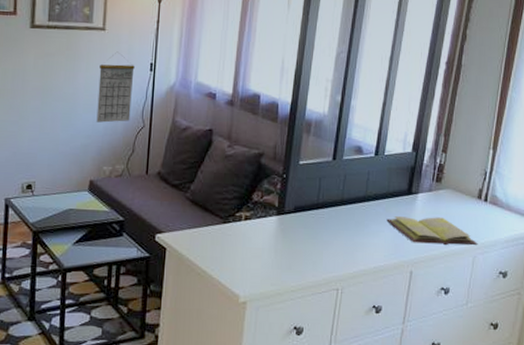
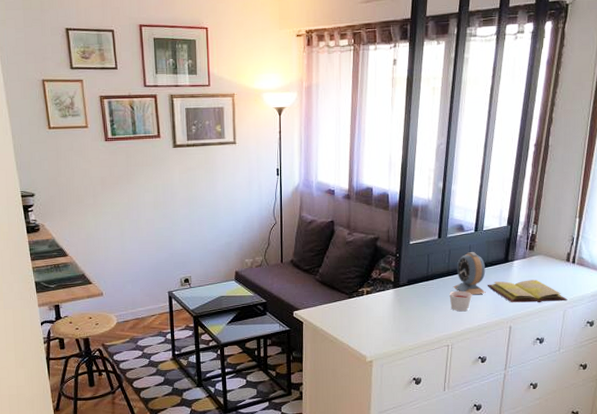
calendar: present [96,51,135,123] -> none [234,161,264,223]
candle: none [342,223,368,250] -> present [449,290,472,312]
alarm clock: none [346,179,386,230] -> present [452,252,486,294]

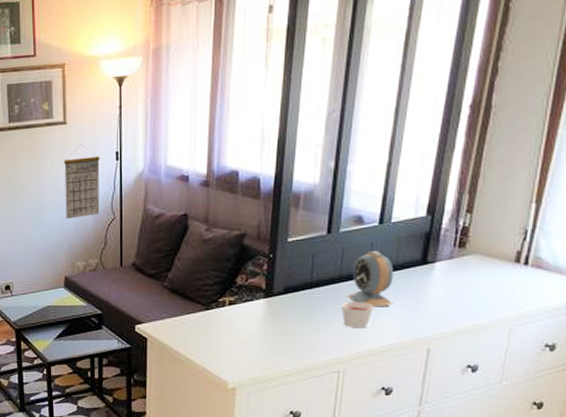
calendar: none [234,161,264,223] -> present [64,144,100,219]
diary: present [487,279,568,303] -> none [396,287,516,319]

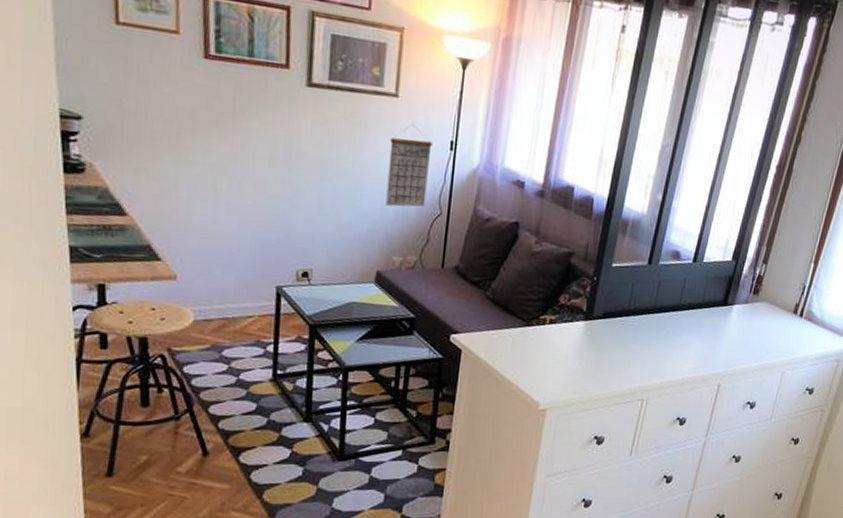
candle: present [341,301,374,329] -> none [651,332,679,360]
alarm clock: present [346,251,394,306] -> none [657,287,700,341]

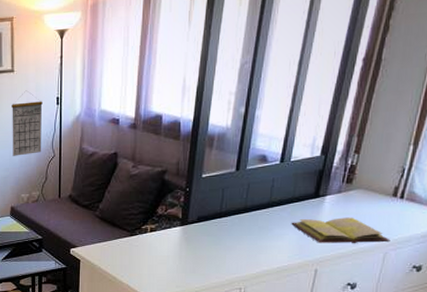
diary: none [698,327,789,361] -> present [291,217,391,244]

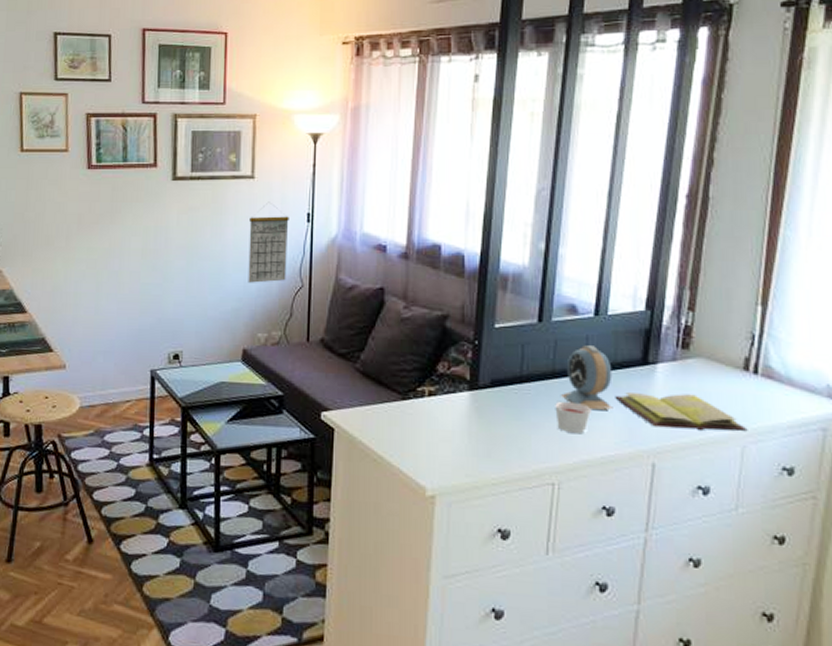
candle: none [245,229,272,252] -> present [555,401,591,434]
alarm clock: none [249,186,291,233] -> present [560,345,613,410]

